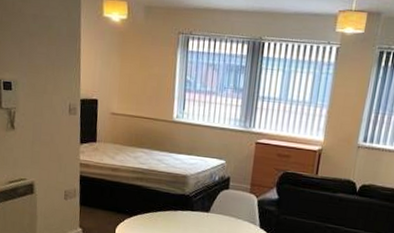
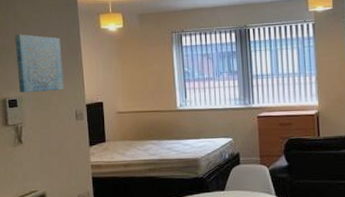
wall art: none [12,9,60,80] -> present [15,34,64,93]

